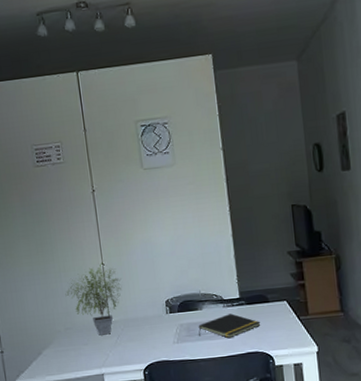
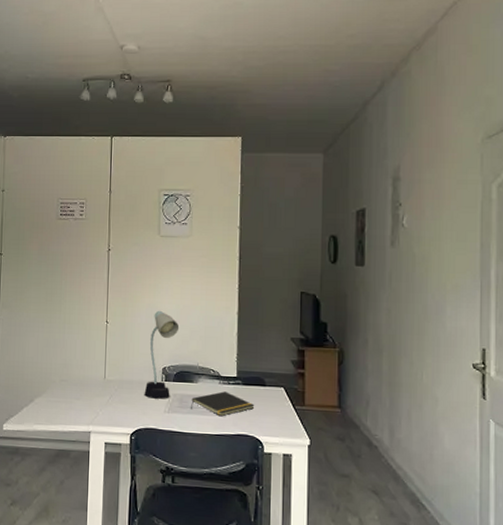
potted plant: present [65,262,121,336] -> none [66,320,123,393]
desk lamp: none [148,244,177,332] -> present [144,310,180,399]

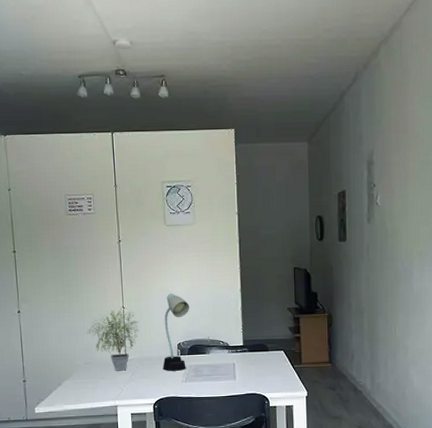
potted plant: none [66,320,123,393] -> present [87,306,139,371]
notepad: present [191,391,255,417] -> none [205,359,260,381]

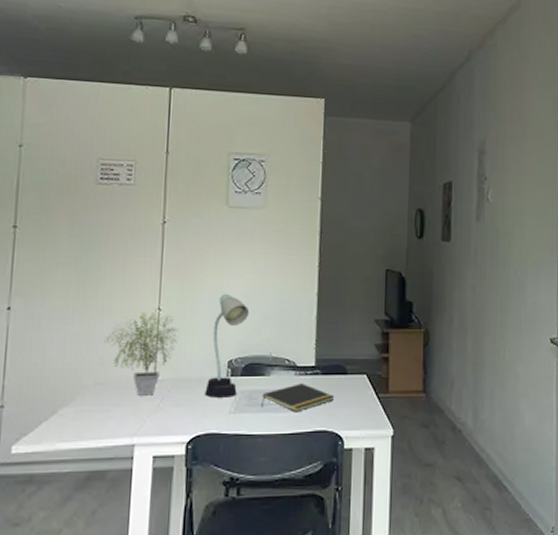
notepad: none [205,359,260,381] -> present [261,383,335,413]

